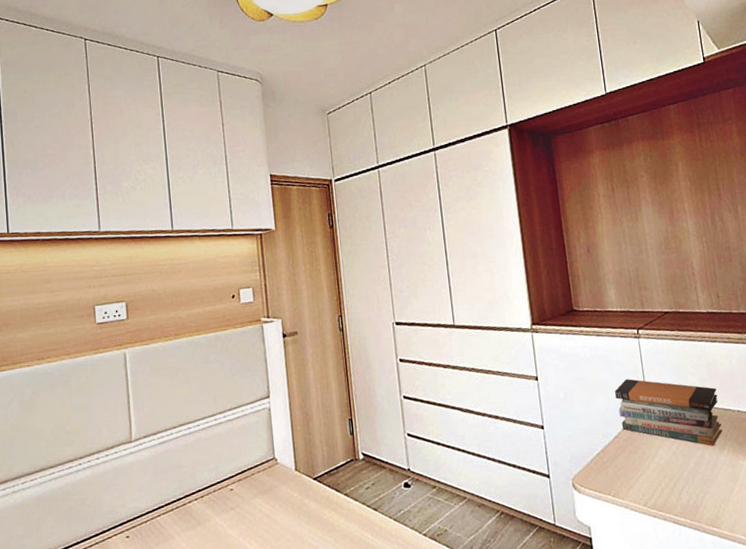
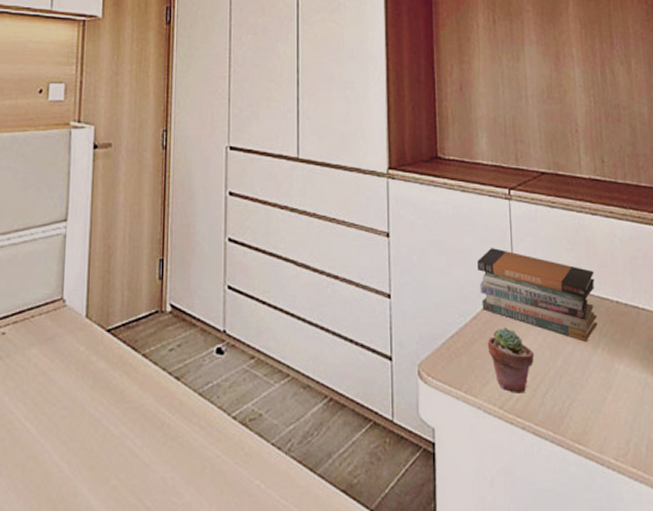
potted succulent: none [629,442,670,493] -> present [487,328,535,393]

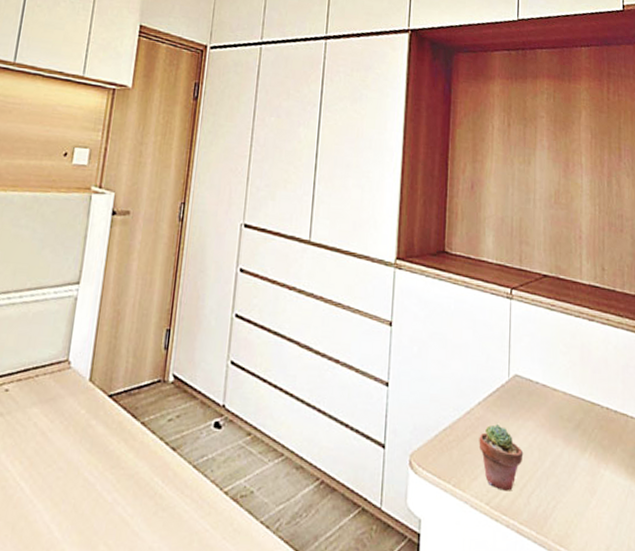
book stack: present [477,248,598,342] -> none [475,345,587,445]

